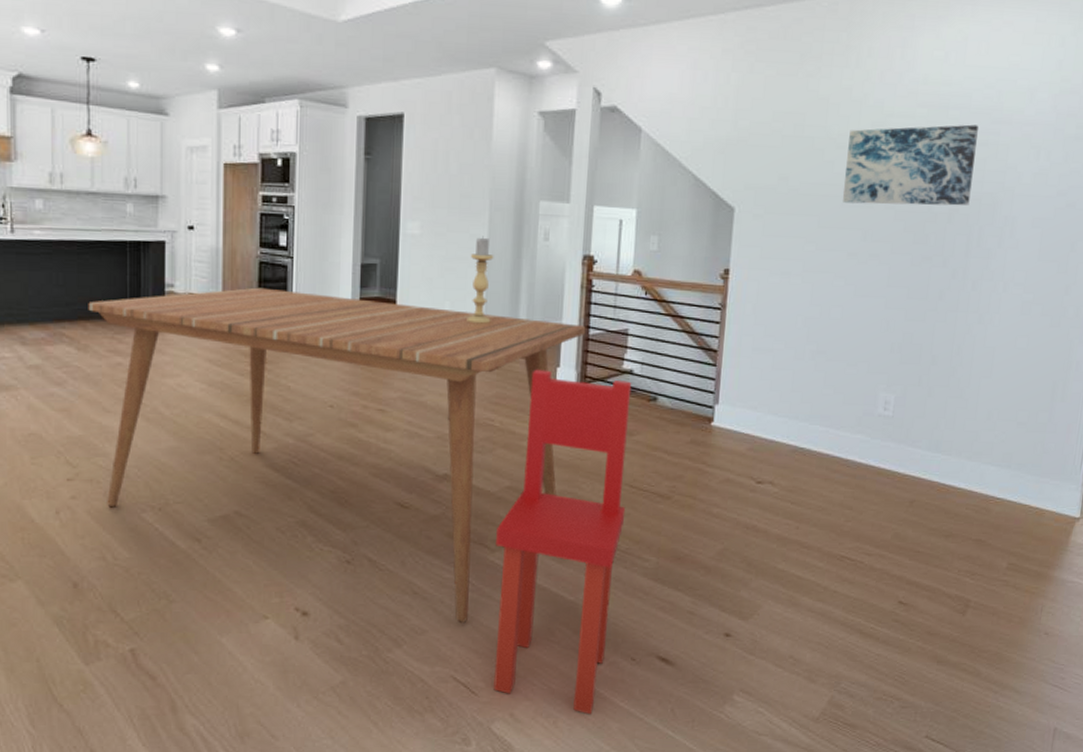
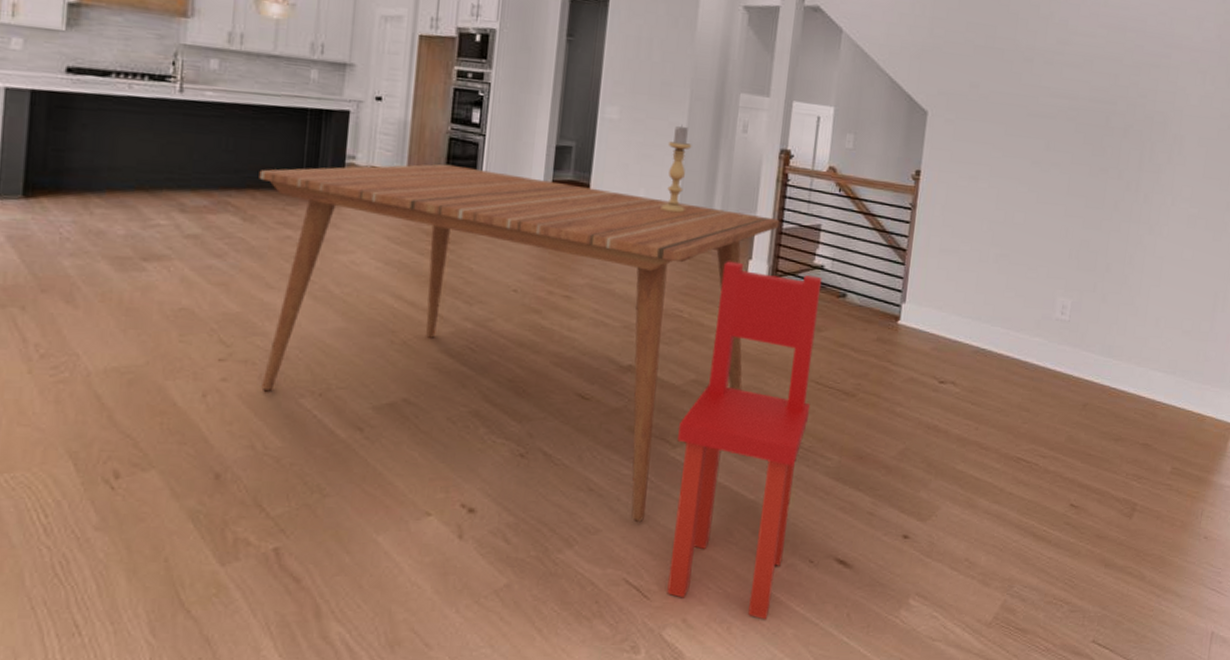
wall art: present [842,124,979,206] -> none [1028,44,1152,123]

